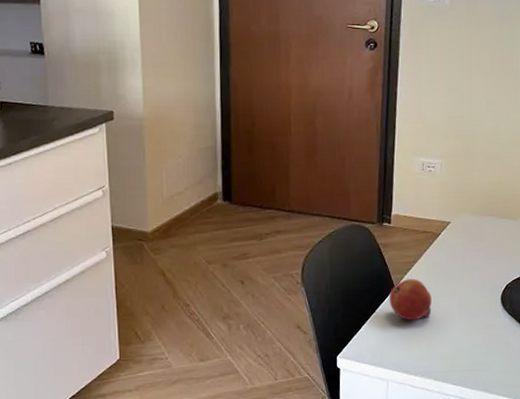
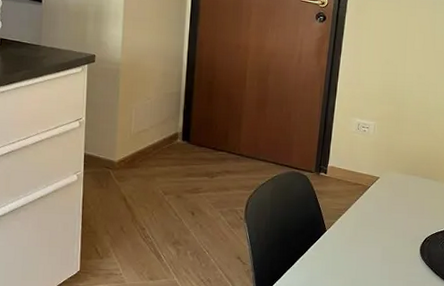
fruit: present [389,279,432,321] -> none [320,224,358,262]

